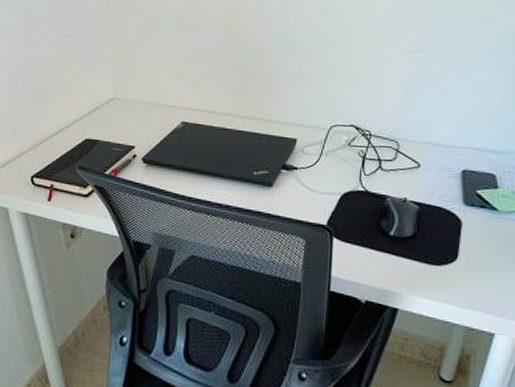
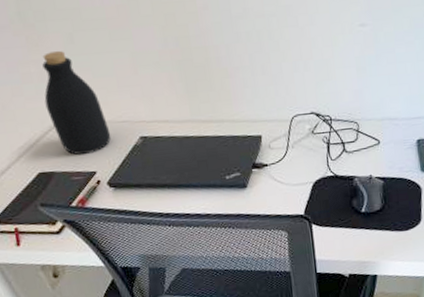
bottle: none [107,39,157,129] -> present [42,51,111,155]

